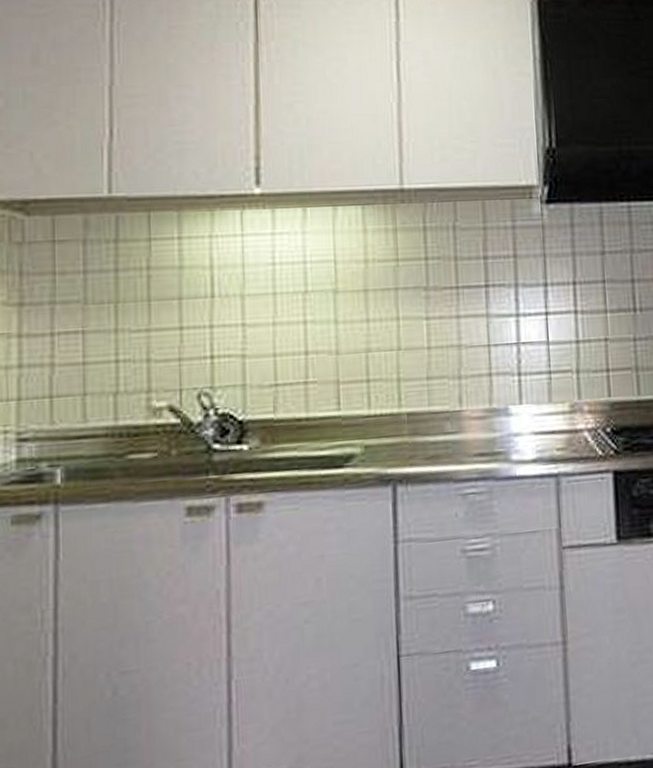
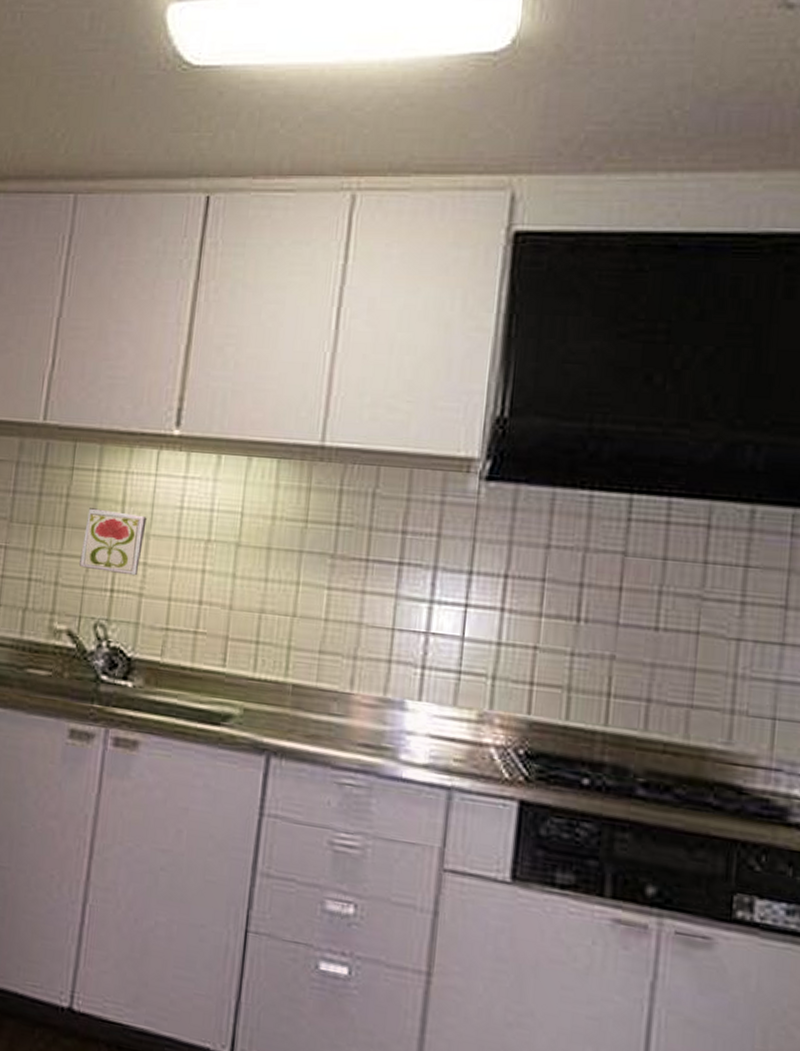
decorative tile: none [171,276,239,340] -> present [79,508,147,576]

